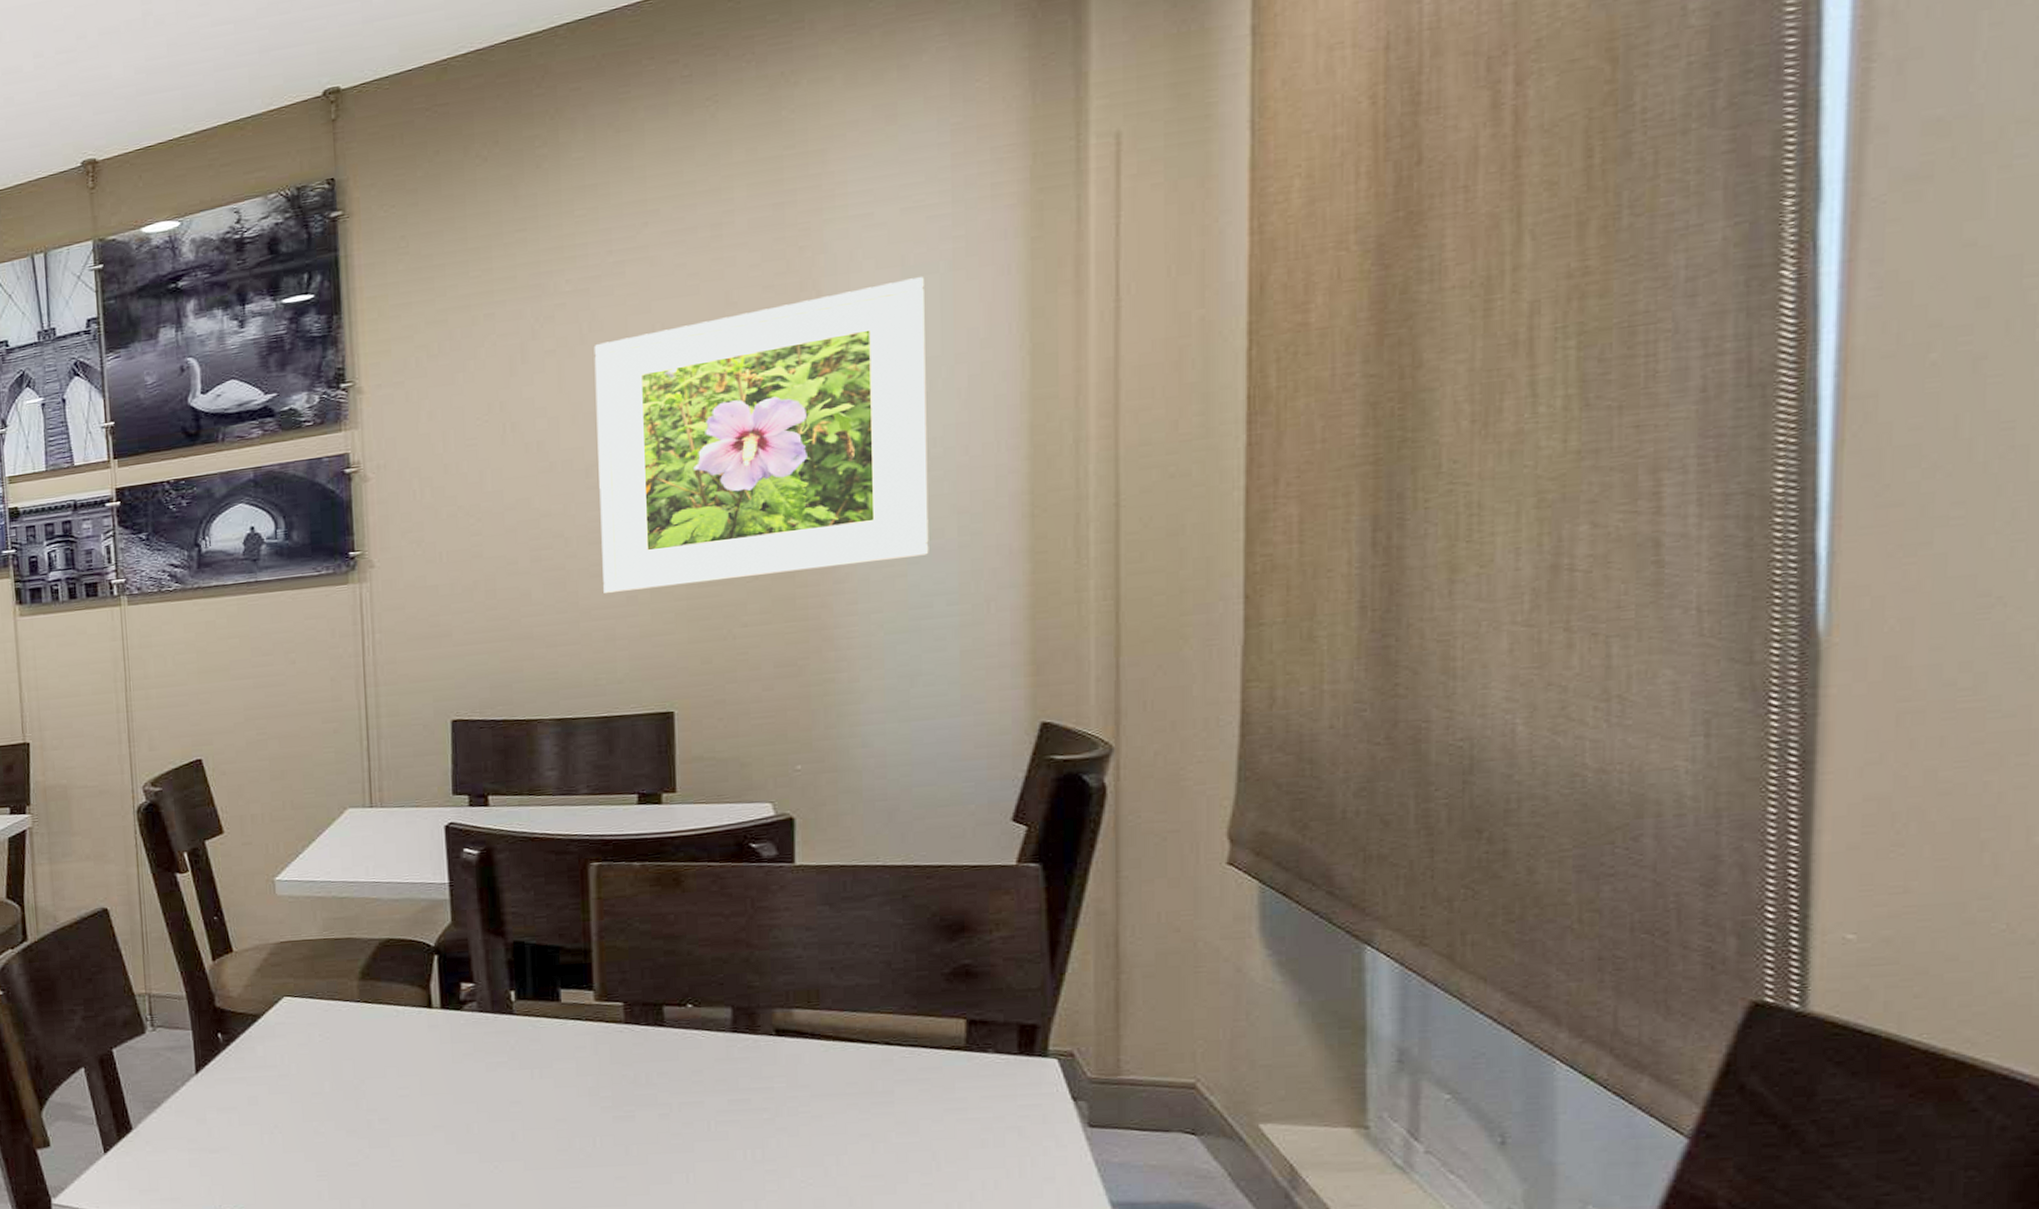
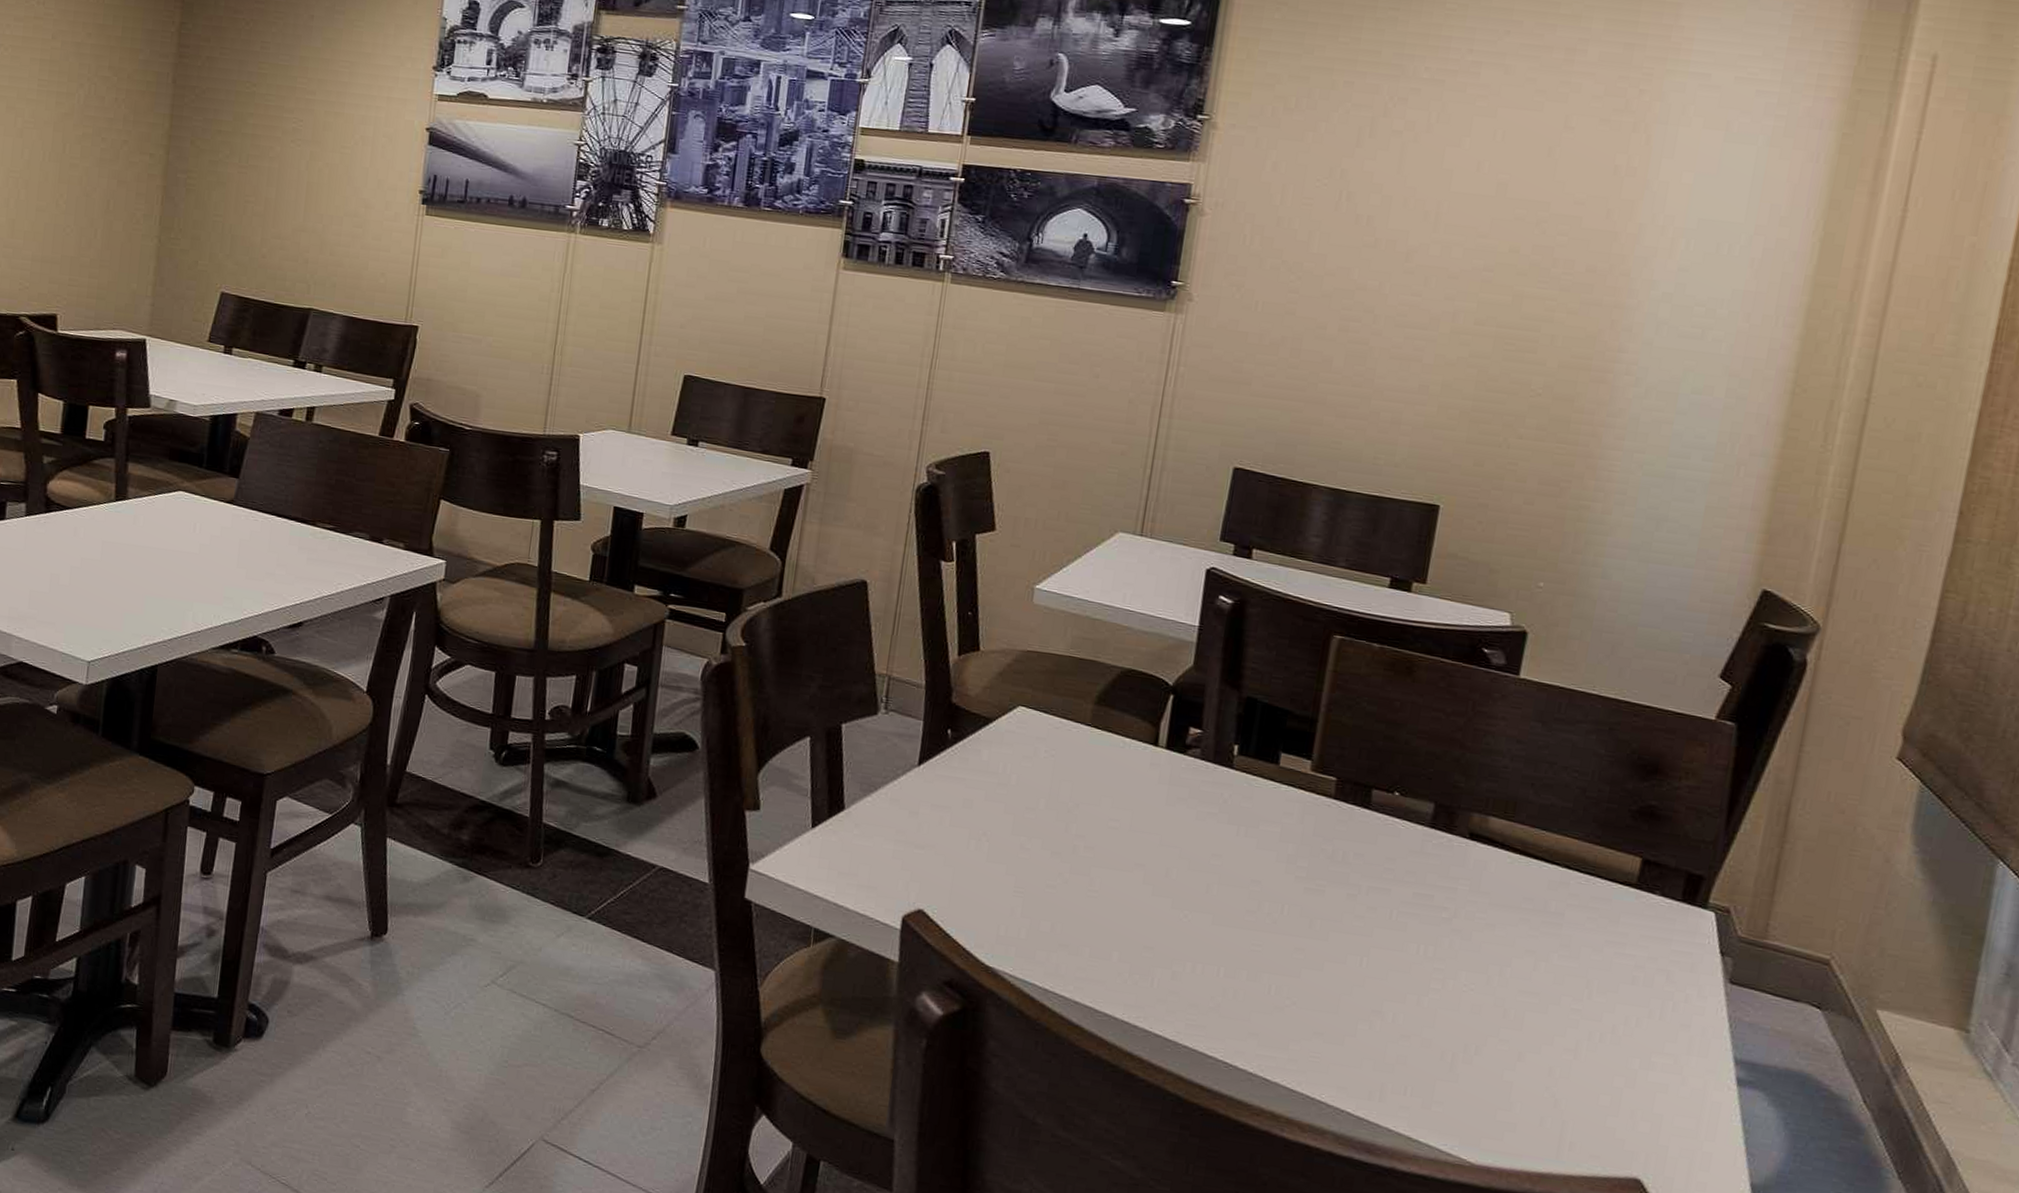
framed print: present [594,277,929,594] -> none [1399,135,1743,408]

